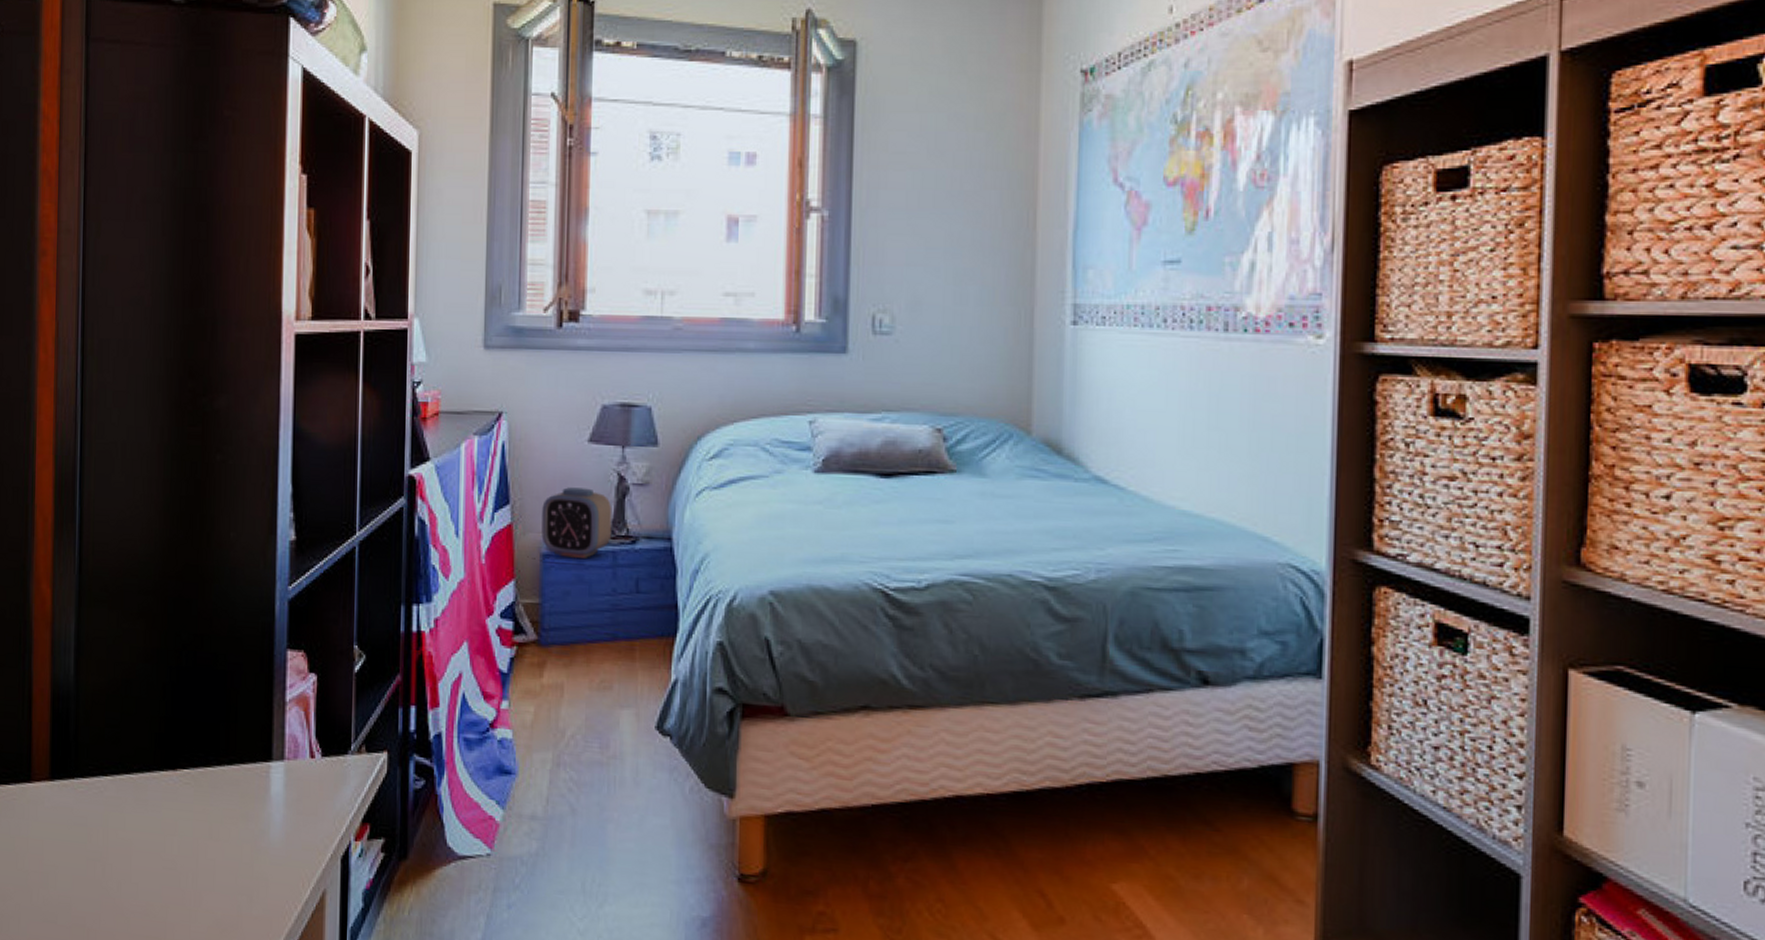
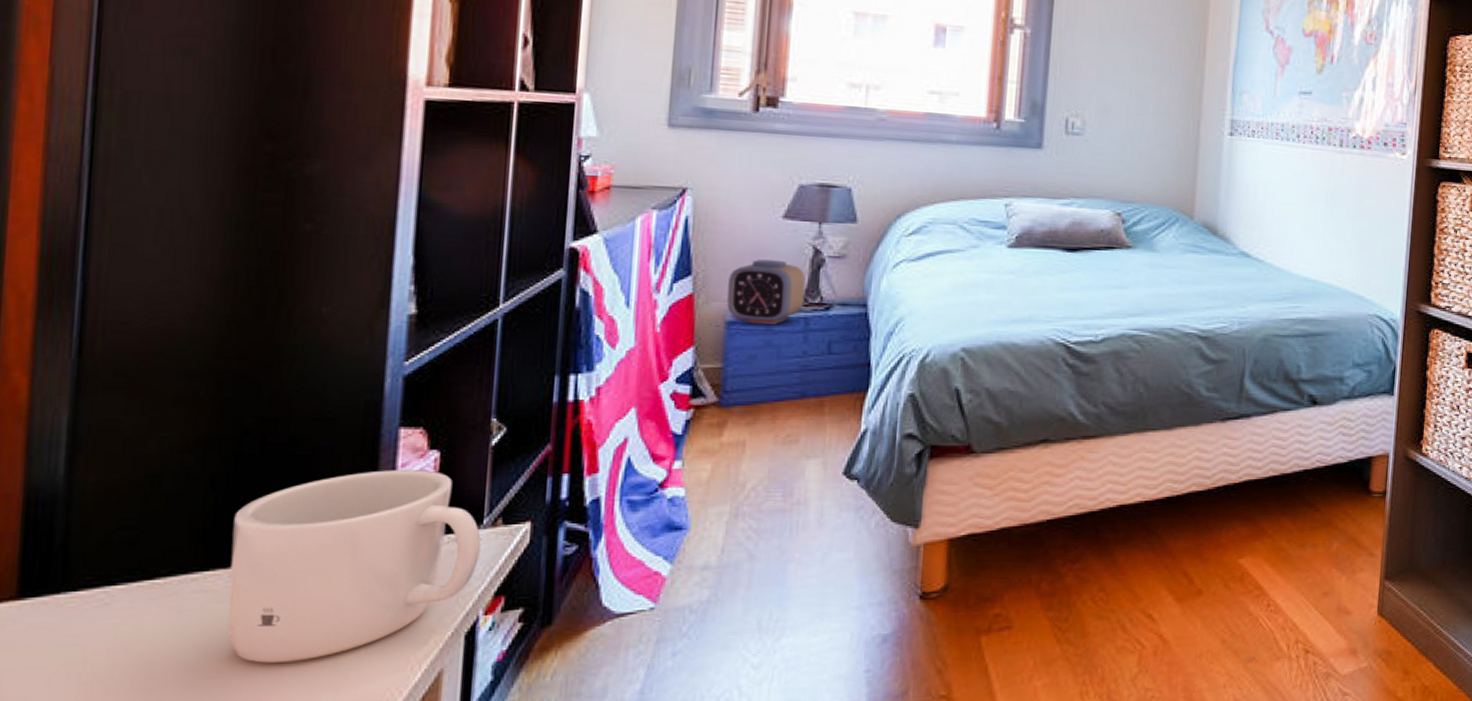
mug: none [177,689,350,864] -> present [228,470,481,663]

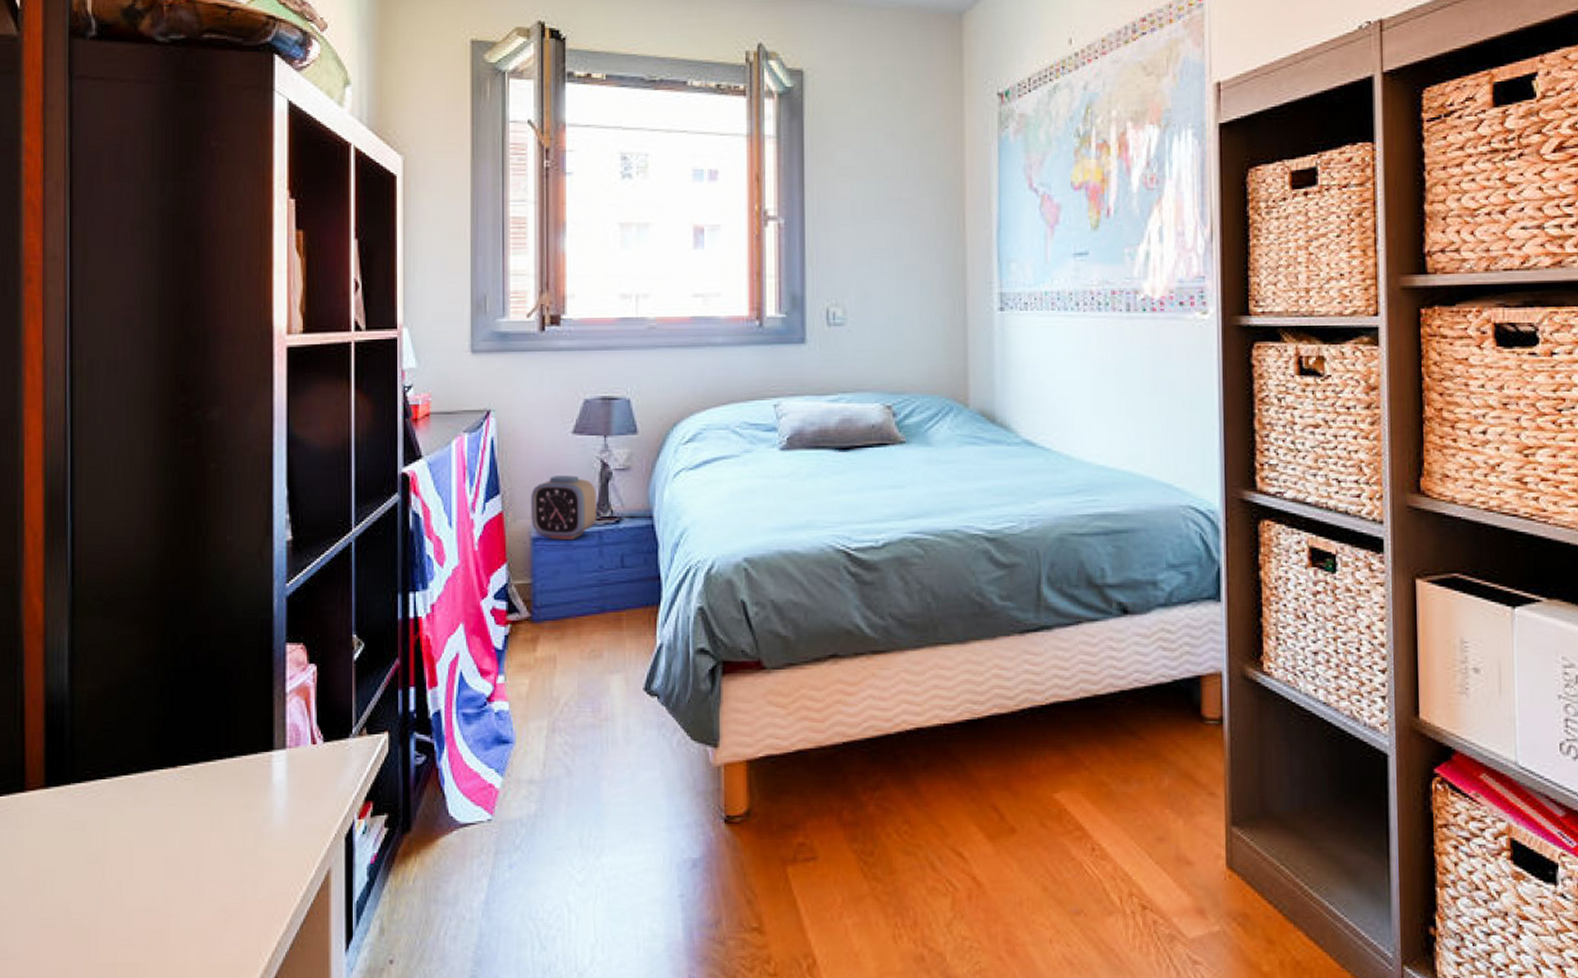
mug: present [228,470,481,663] -> none [177,682,351,853]

